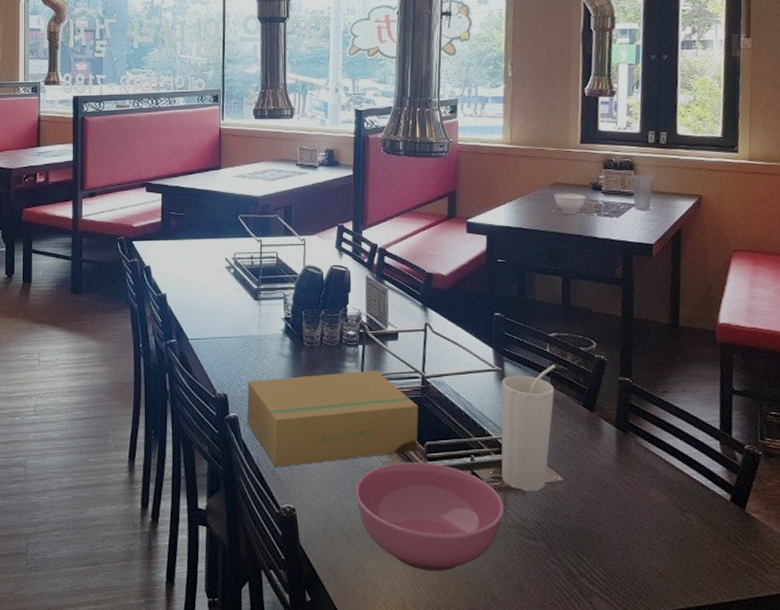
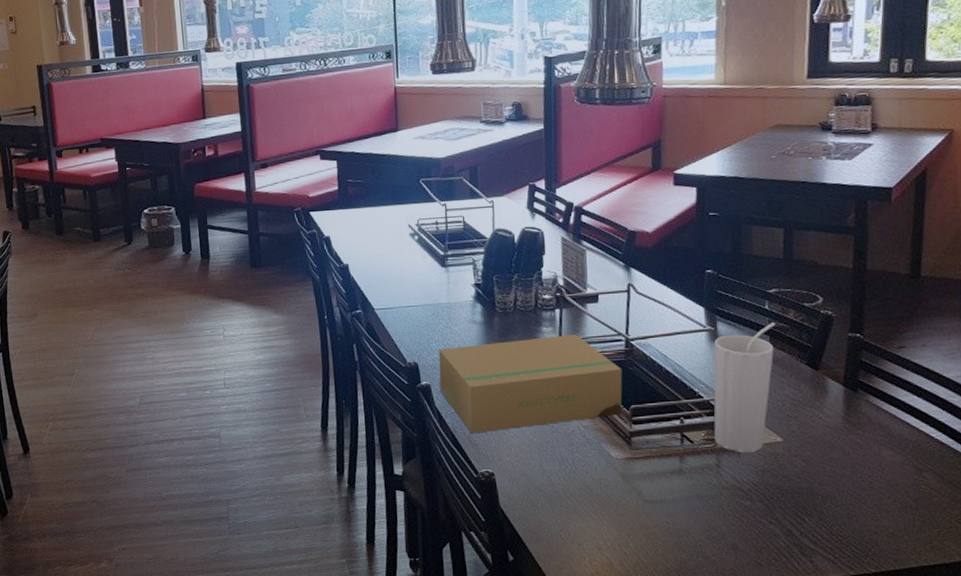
bowl: present [355,461,505,572] -> none [556,425,718,533]
bowl: present [554,193,587,215] -> none [775,135,814,160]
cup: present [632,174,655,210] -> none [869,109,897,150]

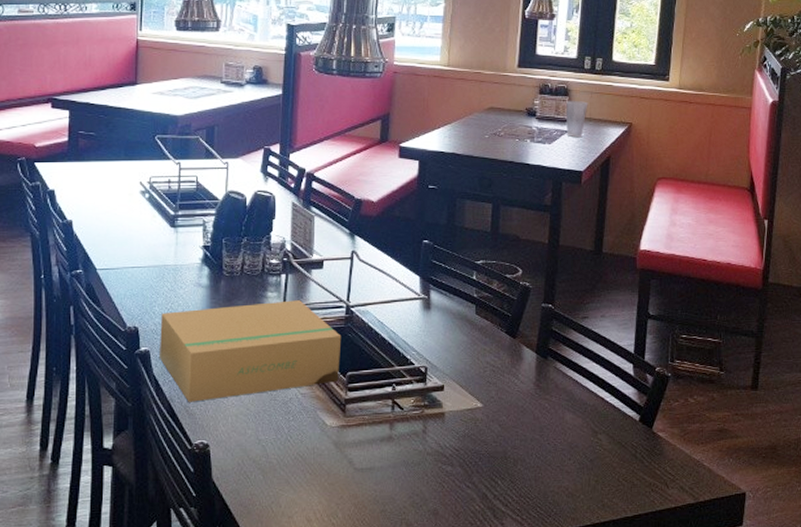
cup: present [713,322,776,453] -> none [422,292,482,419]
cup: none [869,109,897,150] -> present [566,100,588,137]

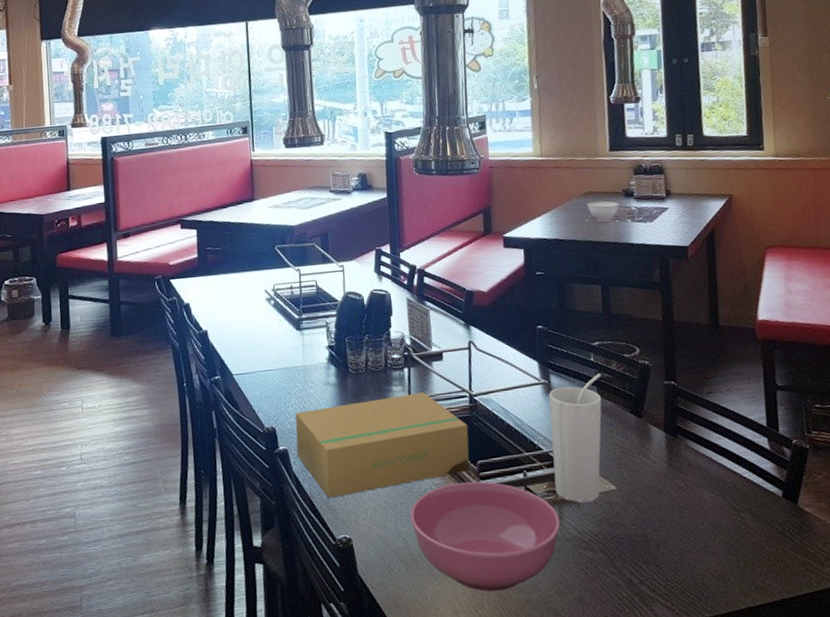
bowl: none [273,392,424,502] -> present [410,481,561,592]
cup: none [422,292,482,419] -> present [548,373,602,503]
bowl: none [489,118,521,141] -> present [587,201,620,223]
cup: present [566,100,588,137] -> none [662,177,685,213]

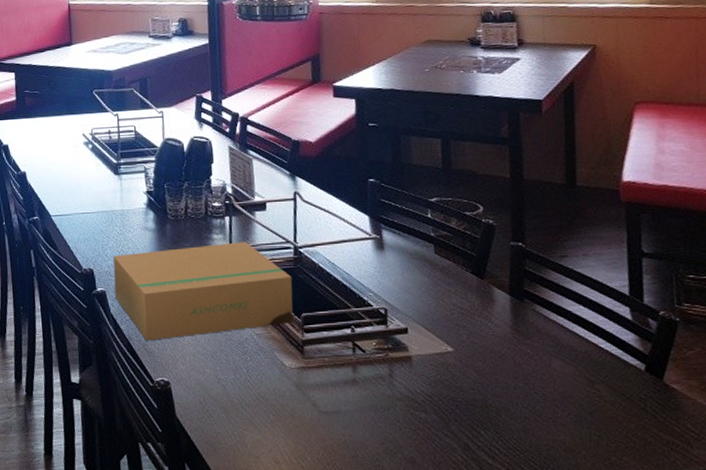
bowl: present [410,481,561,592] -> none [230,333,391,445]
cup: present [548,373,602,503] -> none [380,231,440,363]
bowl: present [587,201,620,223] -> none [427,50,464,74]

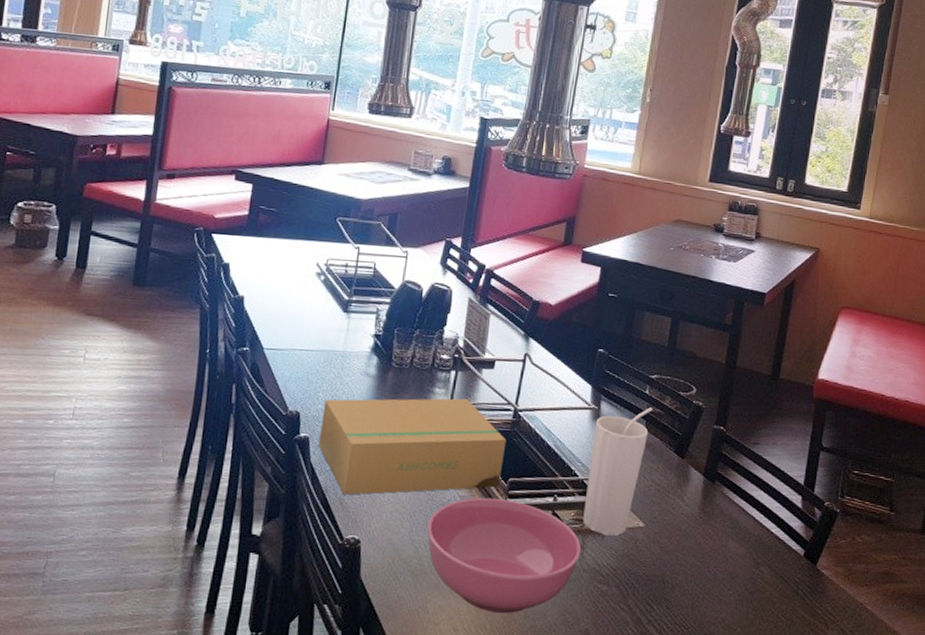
bowl: none [230,333,391,445] -> present [427,497,582,614]
cup: none [380,231,440,363] -> present [583,407,653,536]

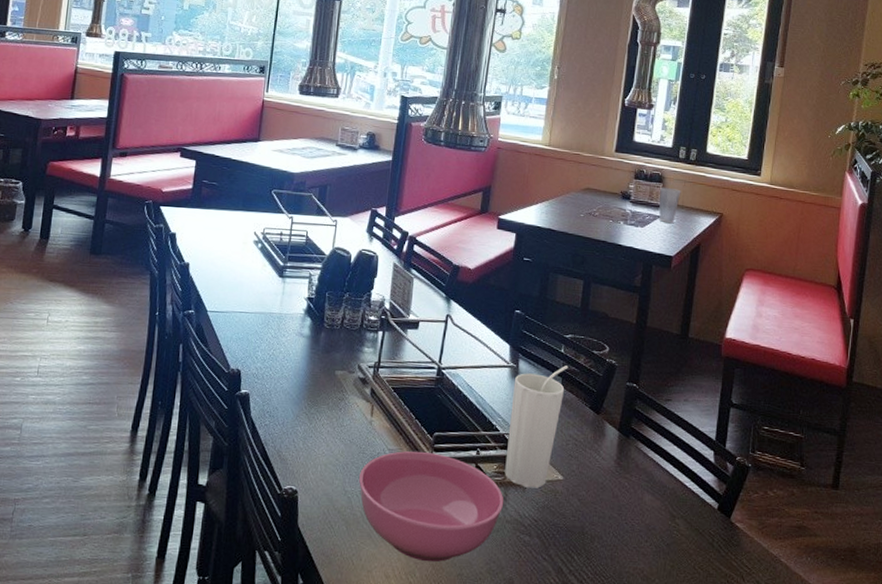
box: present [319,398,507,495] -> none [258,357,431,448]
cup: none [753,219,777,258] -> present [659,187,681,223]

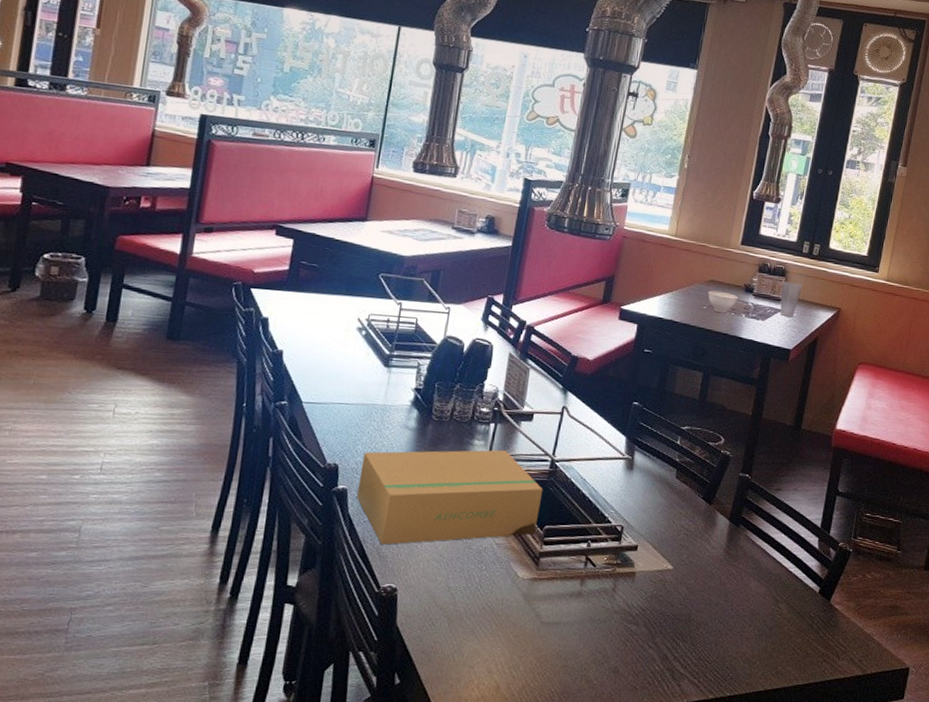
box: none [258,357,431,448] -> present [357,450,543,545]
bowl: present [359,451,504,562] -> none [463,544,613,655]
cup: present [505,365,569,488] -> none [615,457,684,578]
bowl: none [584,198,615,221] -> present [708,290,738,314]

